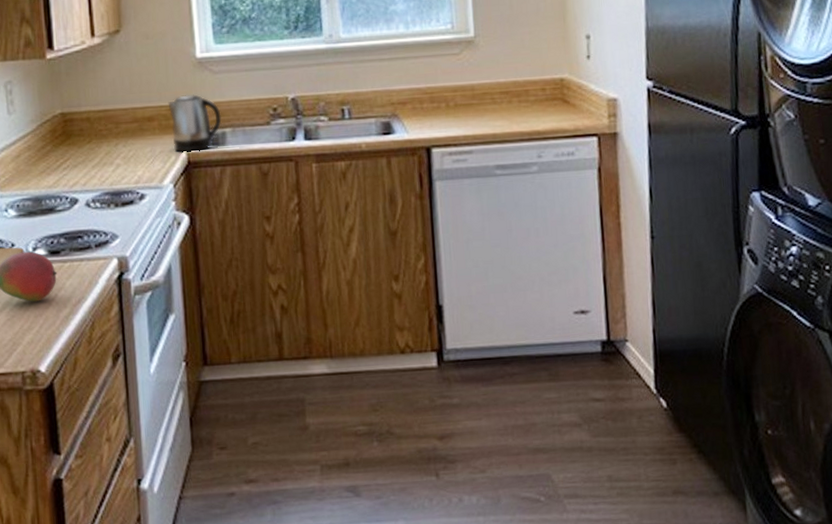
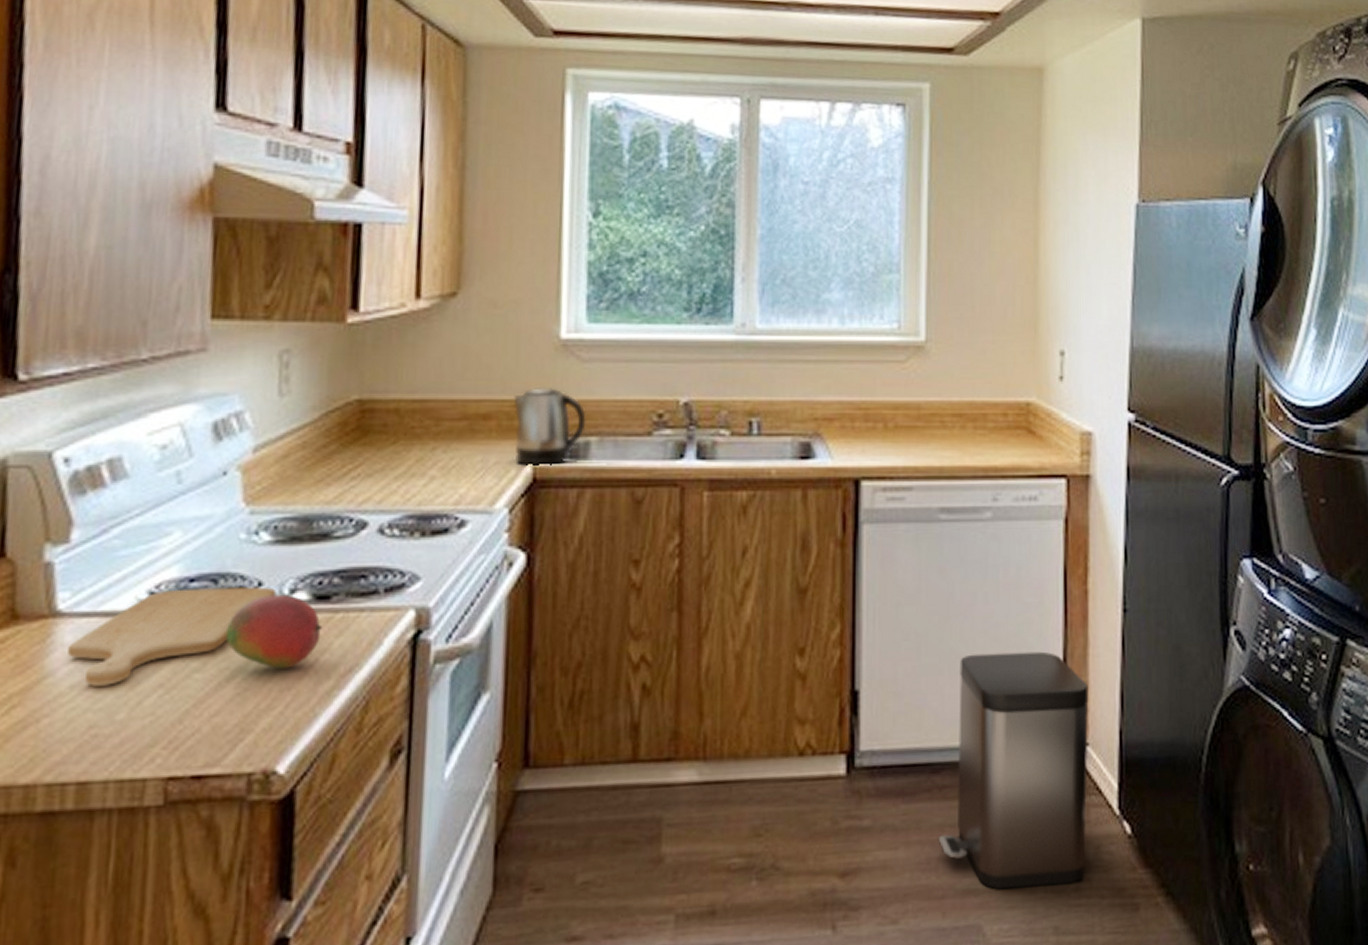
pedal bin: none [512,271,630,449] -> present [938,651,1089,890]

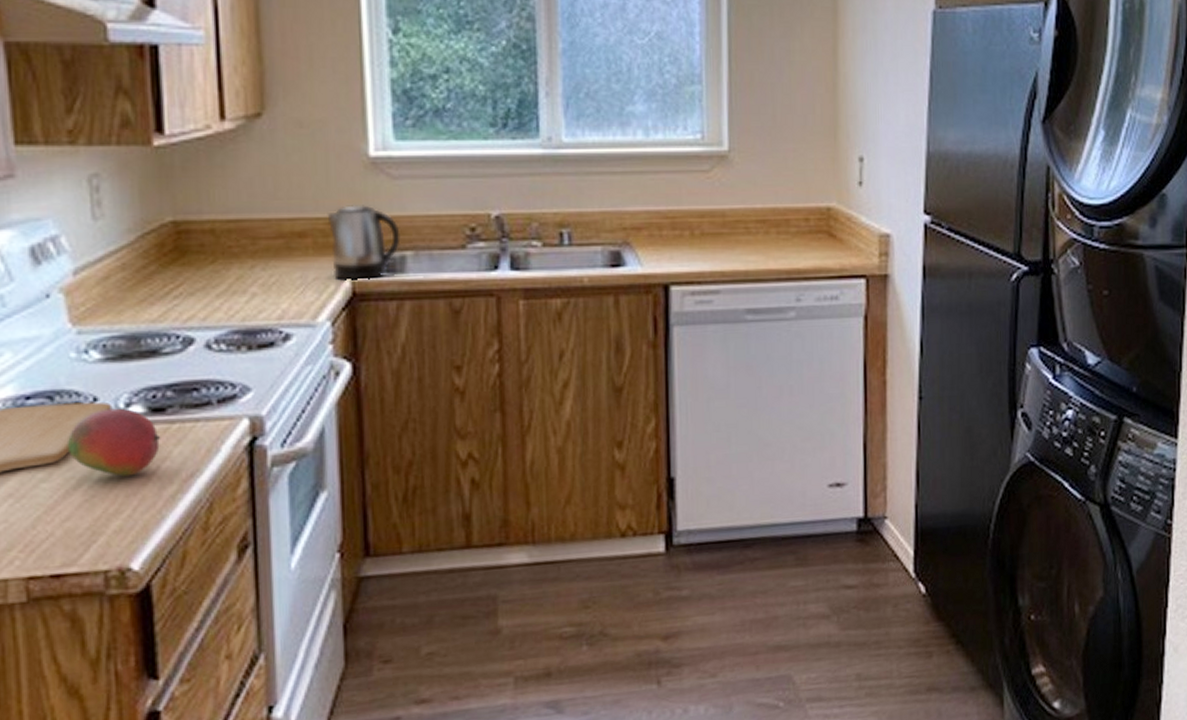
pedal bin: present [938,651,1089,890] -> none [751,437,887,645]

